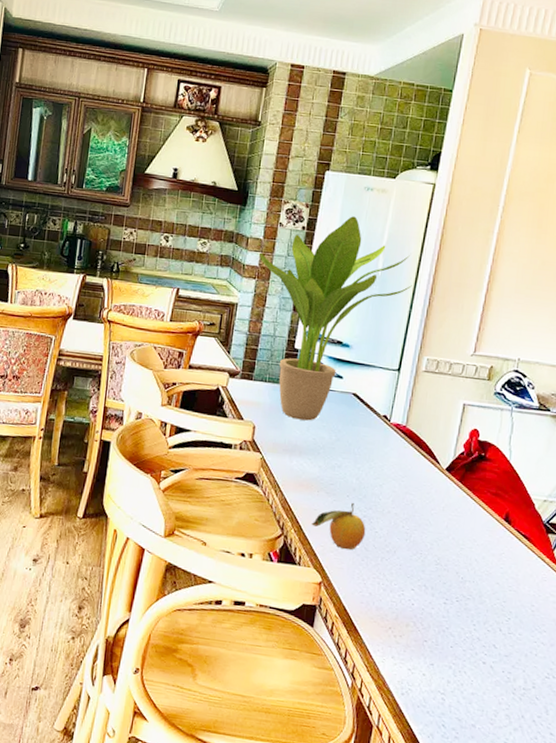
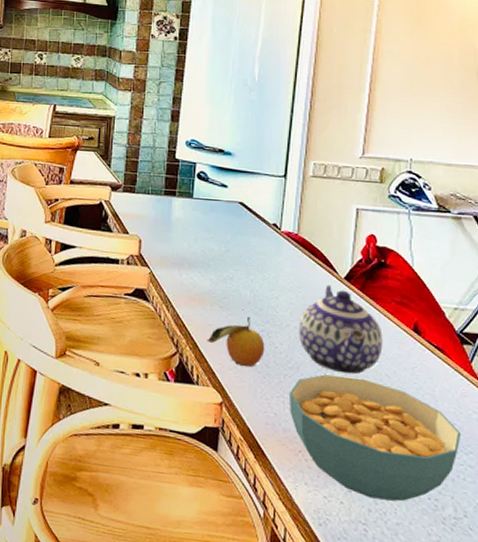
potted plant: present [259,216,412,421] -> none [133,24,291,233]
cereal bowl: none [383,558,538,674] -> present [290,374,461,502]
teapot: none [398,475,476,559] -> present [299,285,383,375]

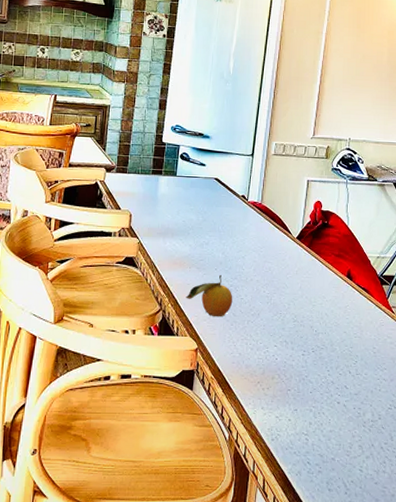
cereal bowl: present [290,374,461,502] -> none [251,318,379,414]
teapot: present [299,285,383,375] -> none [260,244,324,316]

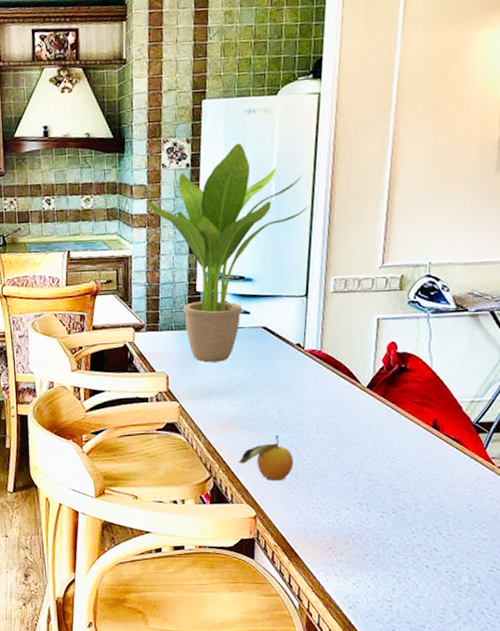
potted plant: none [127,24,259,206] -> present [146,143,309,363]

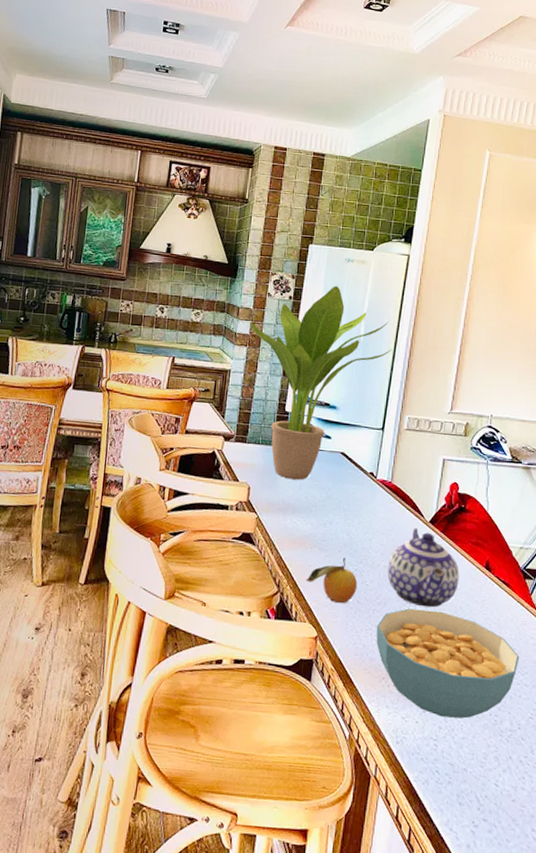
cereal bowl: none [319,476,476,579] -> present [376,608,520,719]
teapot: none [325,395,404,475] -> present [388,528,460,608]

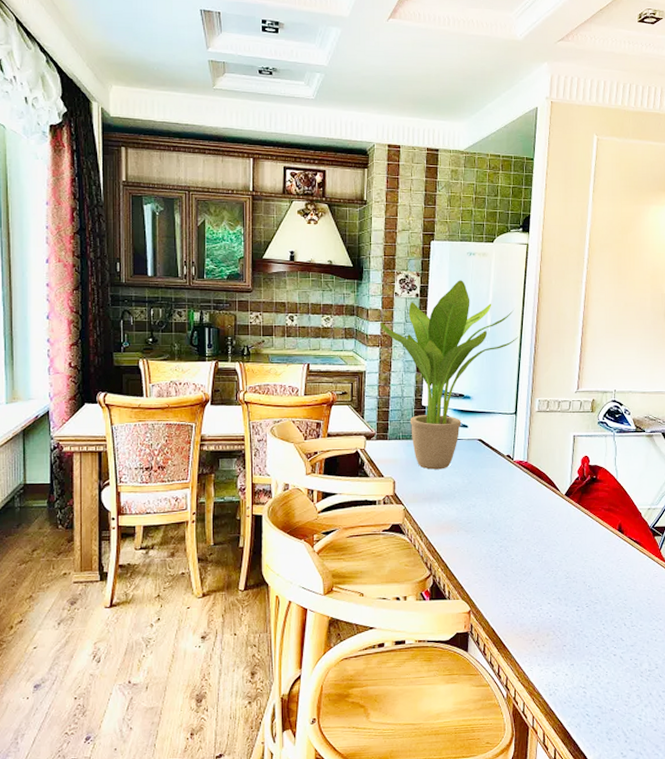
fruit: present [306,557,358,604] -> none [455,536,504,579]
cereal bowl: present [376,608,520,719] -> none [524,574,654,667]
teapot: present [388,528,460,608] -> none [530,501,595,572]

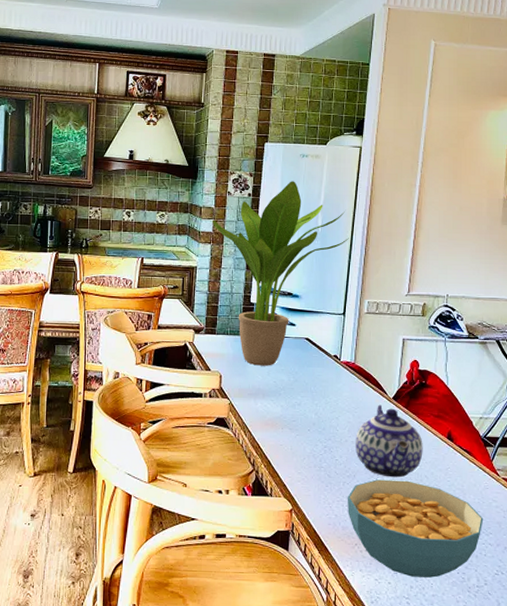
cereal bowl: none [524,574,654,667] -> present [348,479,484,578]
teapot: none [530,501,595,572] -> present [355,404,423,478]

